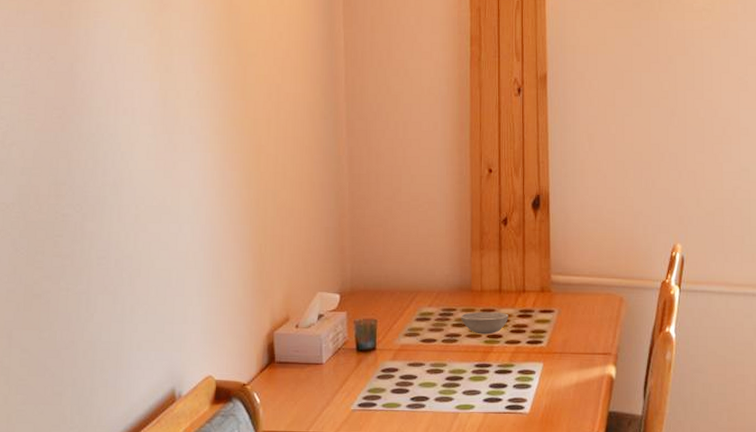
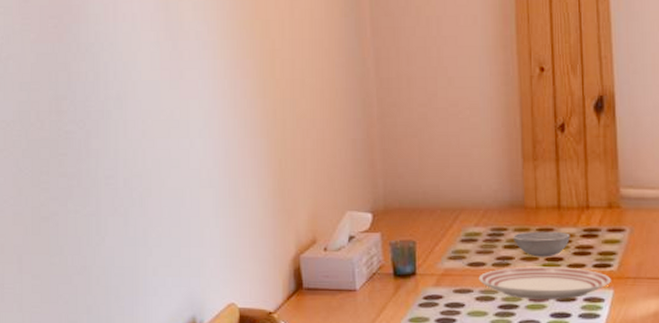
dinner plate: none [430,342,541,372] -> present [478,266,611,300]

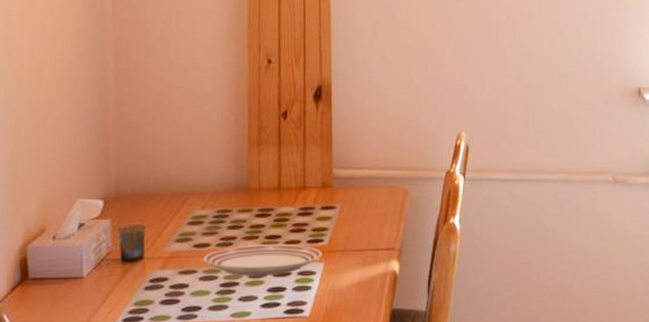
bowl: present [513,231,570,257] -> none [237,211,288,236]

